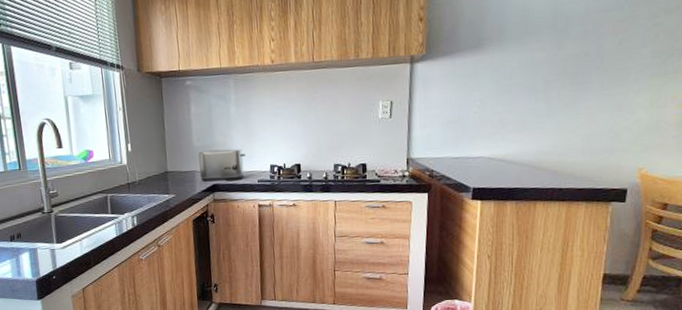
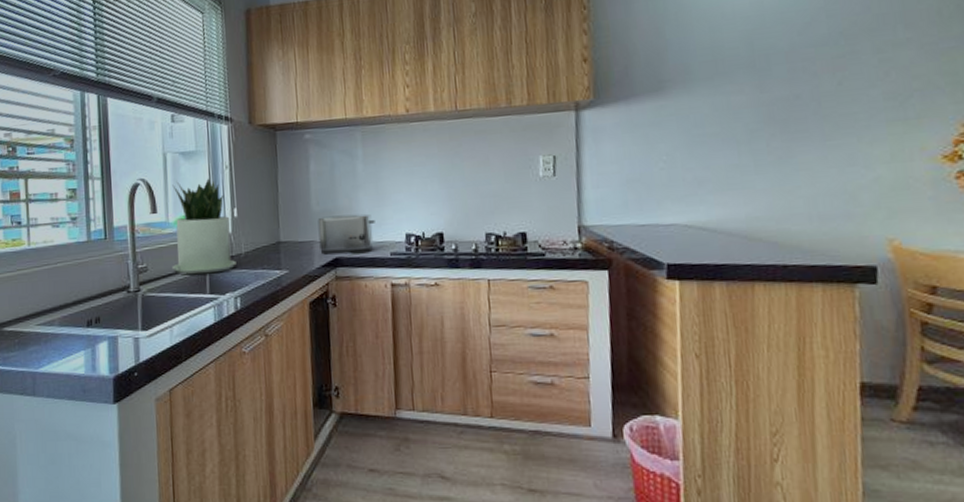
planter: none [74,118,132,199] -> present [172,178,236,275]

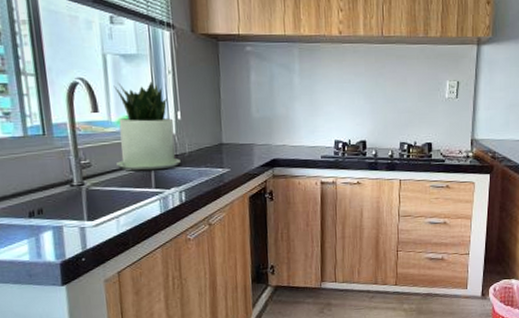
toaster: present [317,213,375,255] -> none [257,121,309,156]

